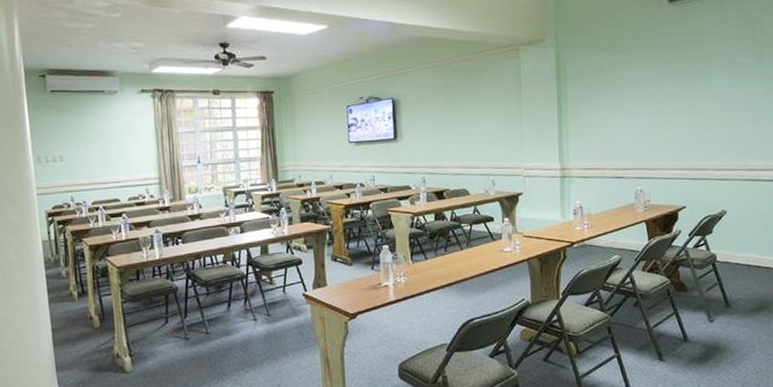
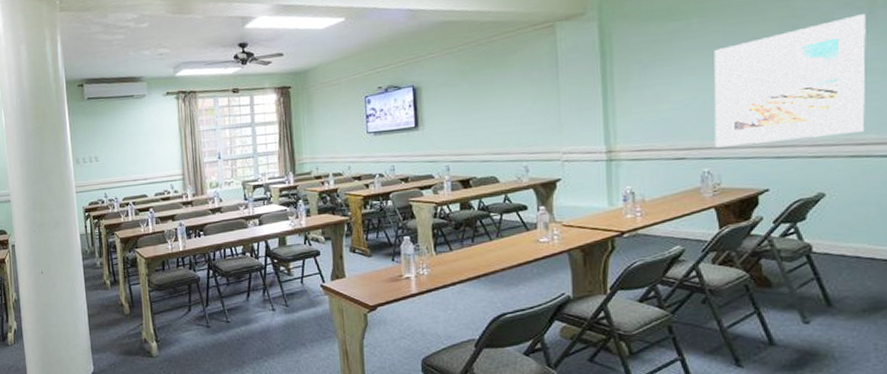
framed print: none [646,59,758,169] -> present [714,14,866,148]

